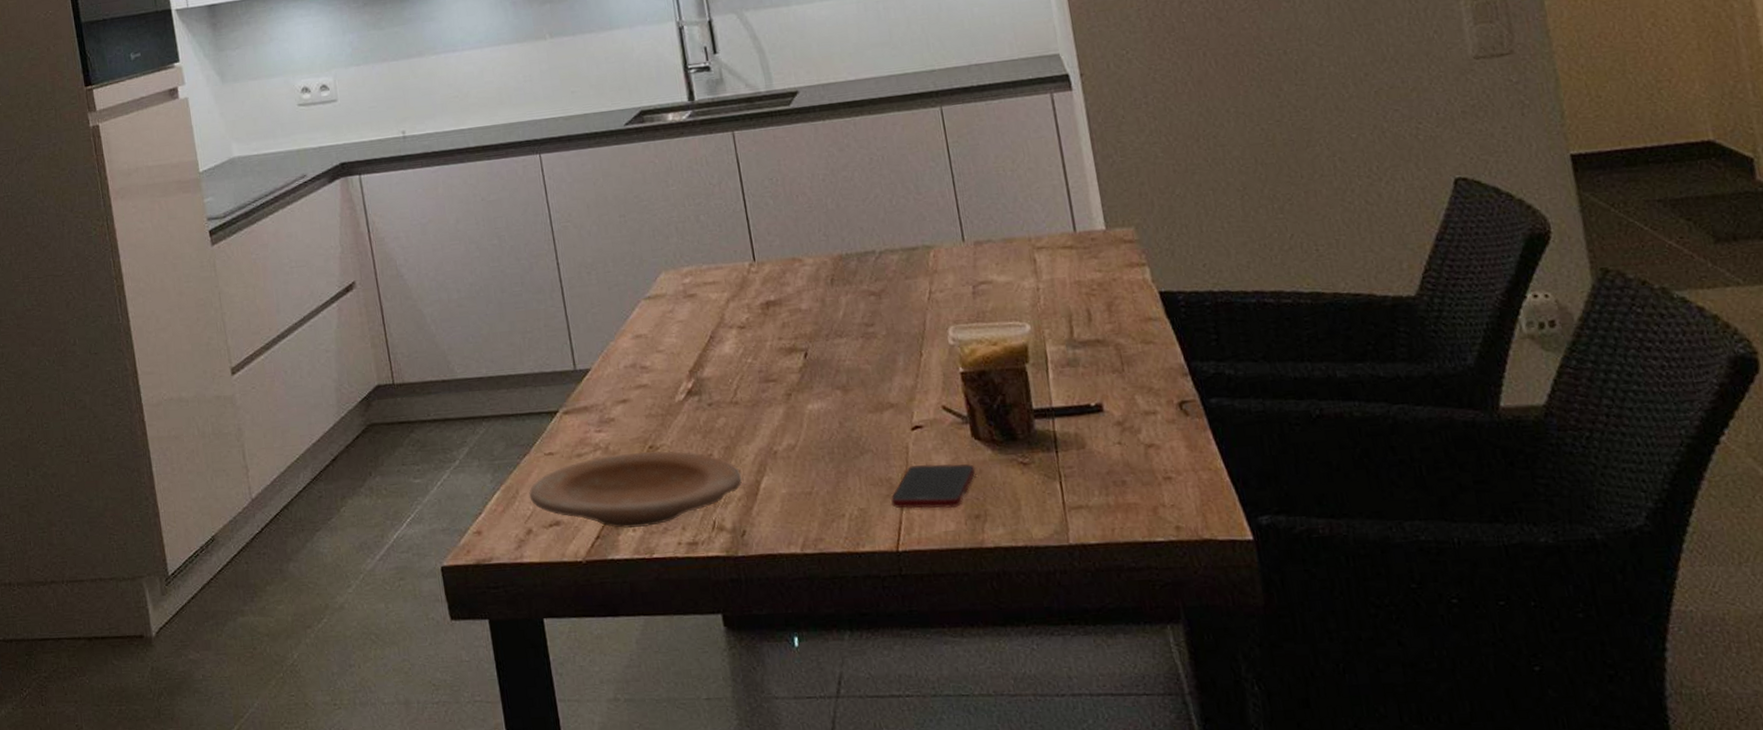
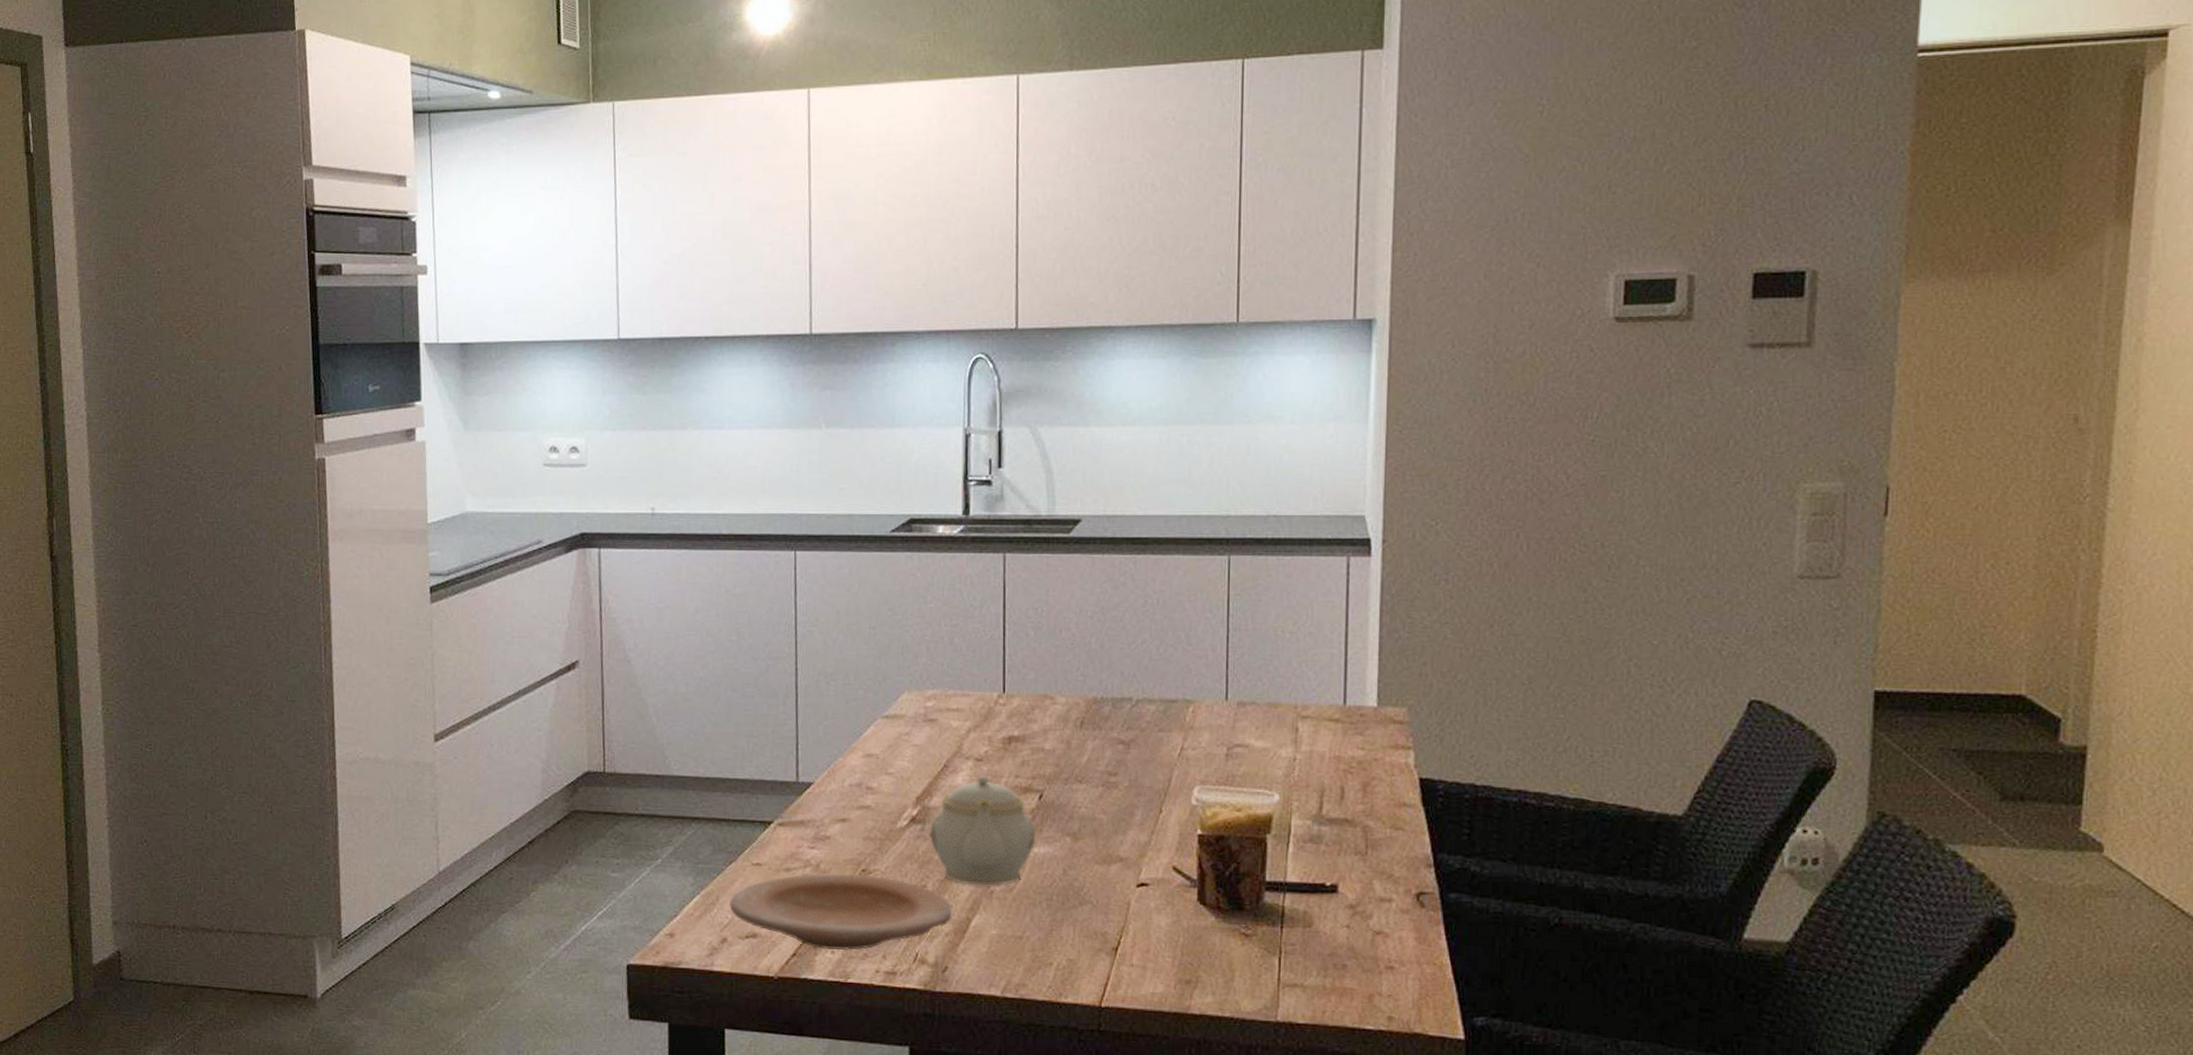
teapot: none [707,342,809,449] -> present [930,775,1036,887]
cell phone: present [891,464,976,509] -> none [1101,922,1195,971]

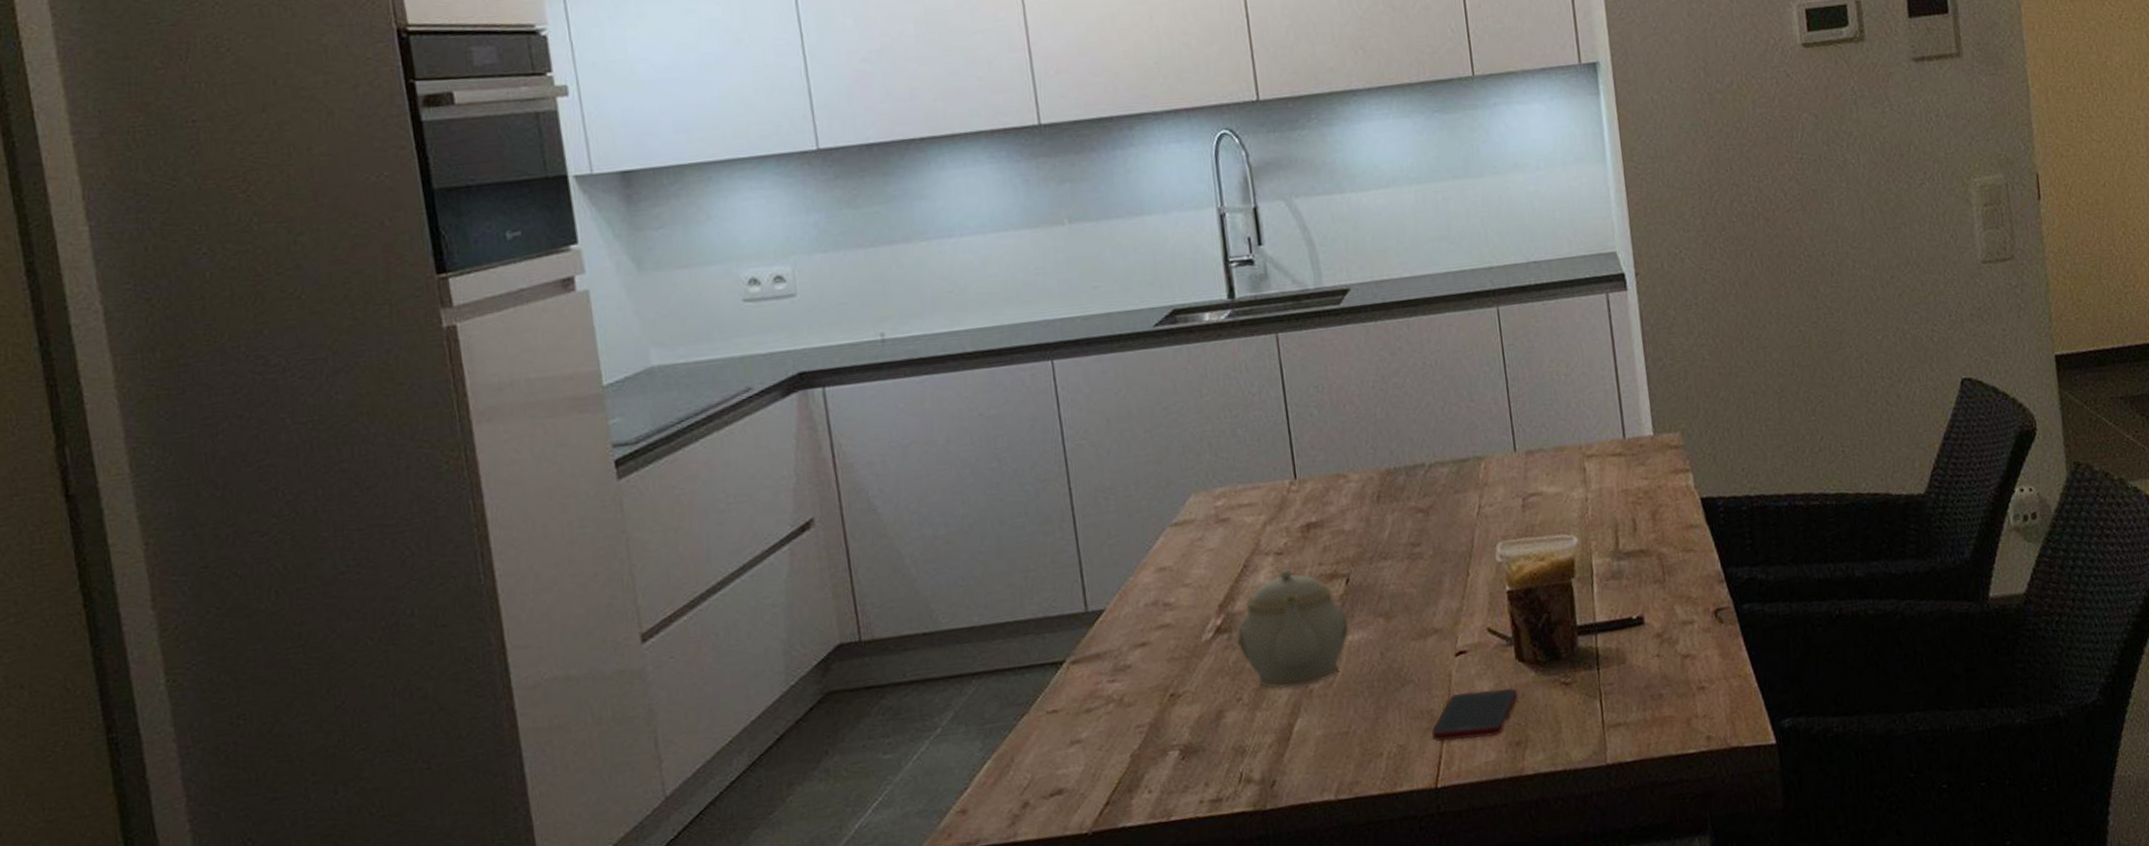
plate: present [728,873,953,951] -> none [1025,697,1274,791]
cell phone: none [1101,922,1195,971] -> present [1431,688,1519,741]

